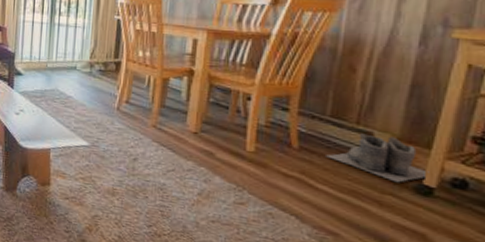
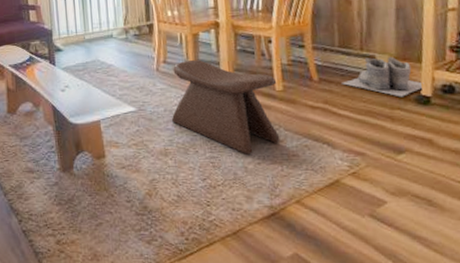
stool: none [124,104,248,211] -> present [171,59,280,155]

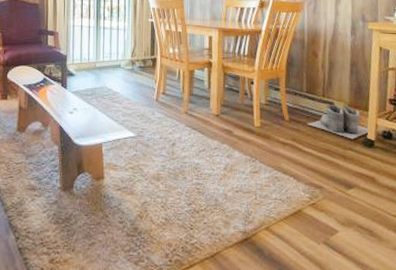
stool: present [171,59,280,155] -> none [165,93,256,183]

